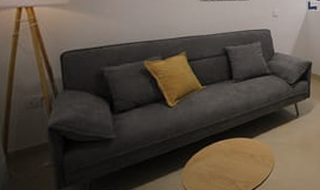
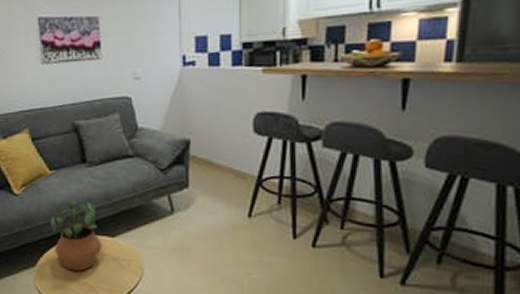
potted plant: none [200,107,243,169] -> present [50,197,102,271]

